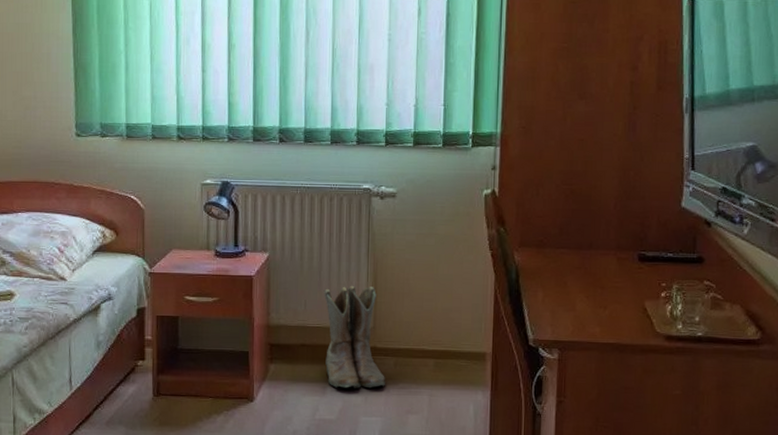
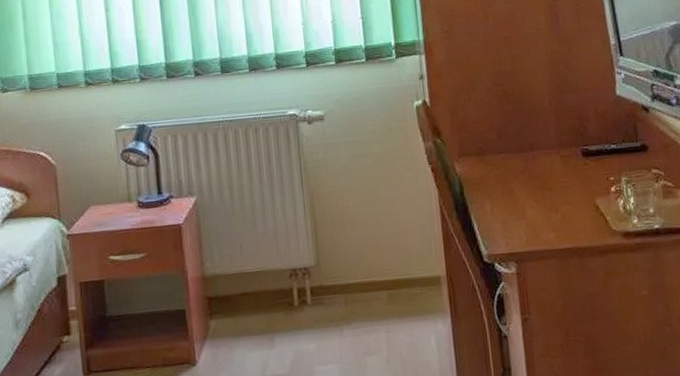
boots: present [323,285,385,389] -> none [259,219,338,337]

